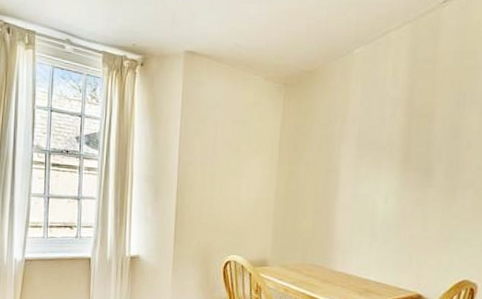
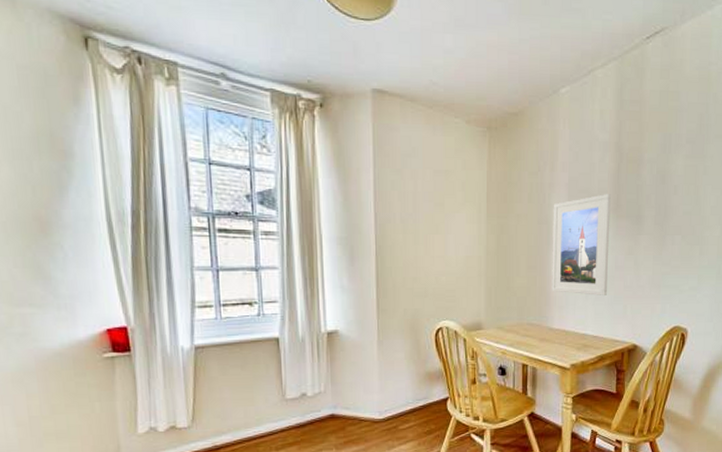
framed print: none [336,146,400,244] -> present [551,194,611,295]

